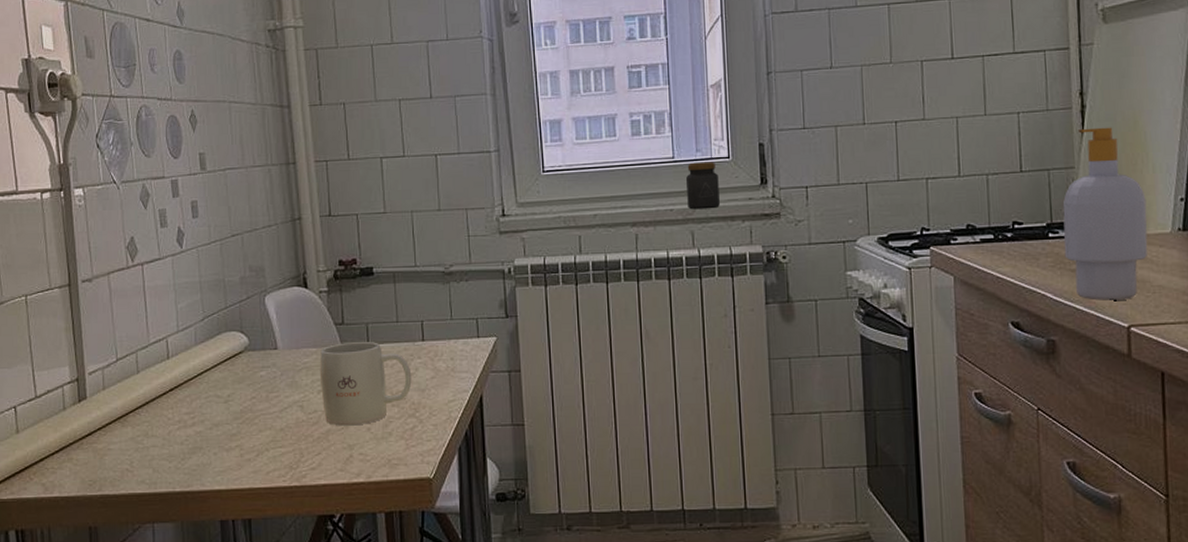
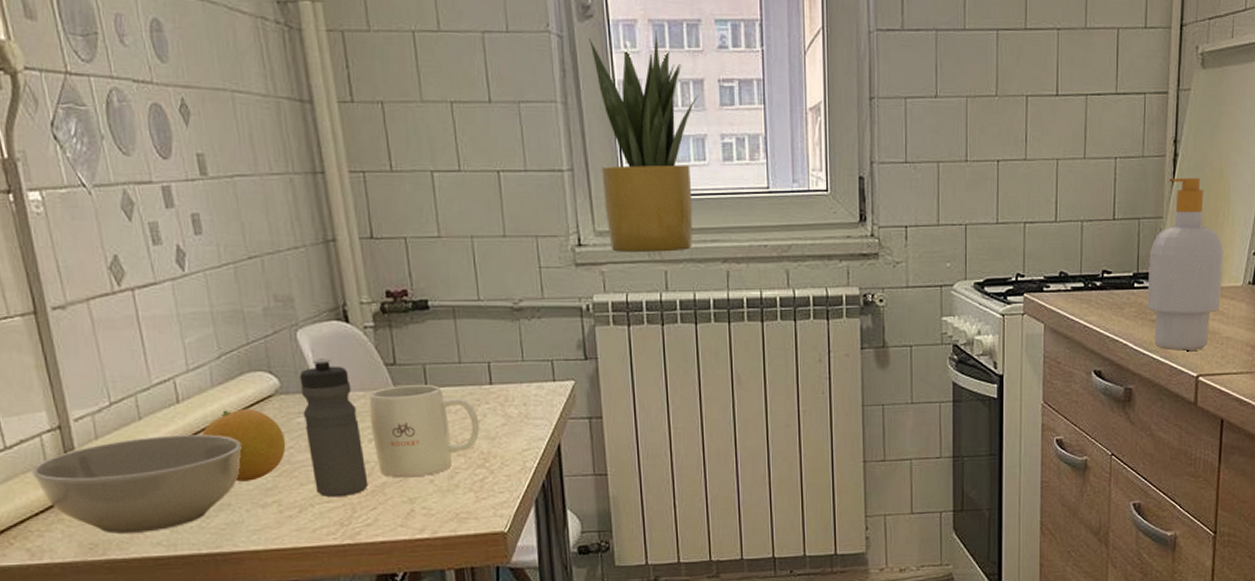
bowl: none [52,386,214,472] -> present [31,434,242,534]
fruit: none [185,363,250,428] -> present [202,408,286,482]
water bottle: none [265,319,315,443] -> present [299,358,369,498]
planter: none [515,30,610,220] -> present [589,31,699,252]
jar: present [685,162,720,210] -> none [781,194,816,246]

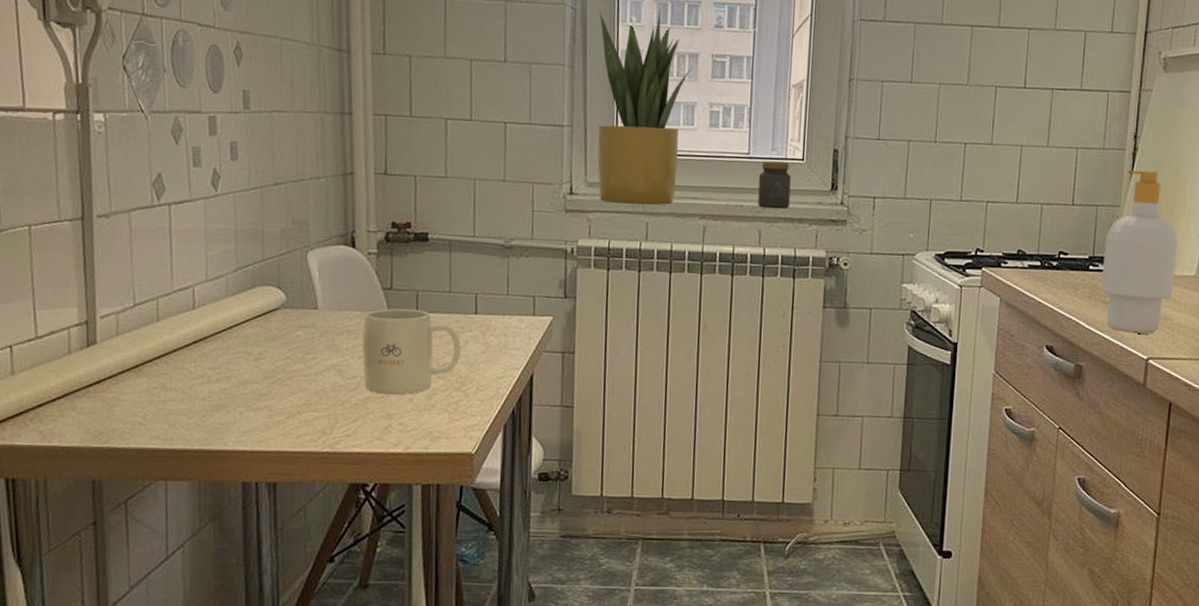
bowl: present [31,434,242,534] -> none [55,337,244,425]
fruit: present [202,408,286,482] -> none [211,318,284,386]
water bottle: present [299,358,369,498] -> none [303,278,353,407]
jar: none [781,194,816,246] -> present [758,160,791,210]

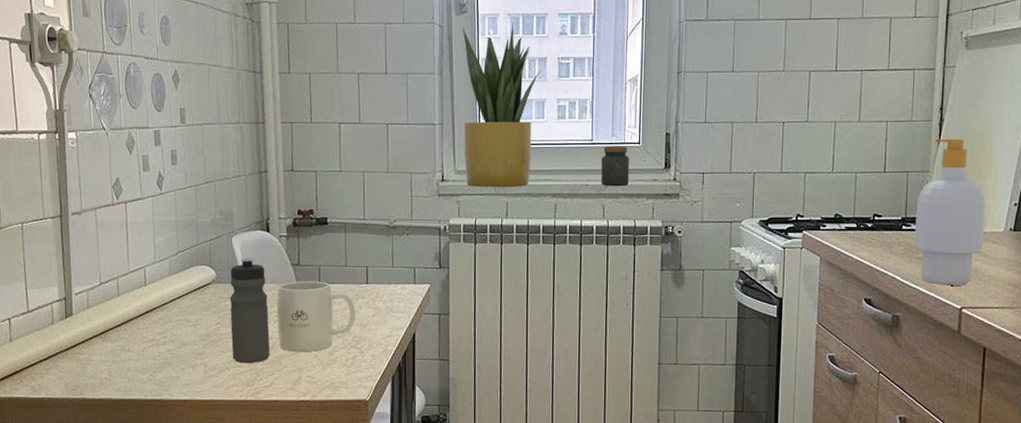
water bottle: none [303,278,353,407] -> present [229,258,270,364]

